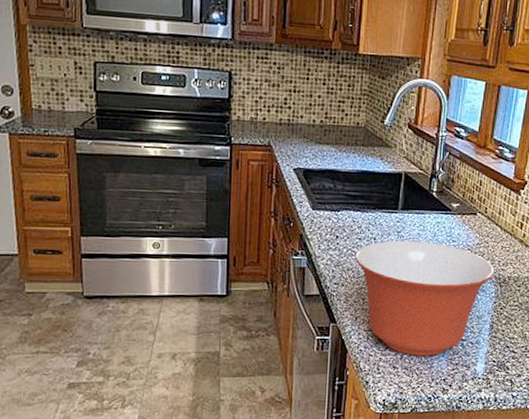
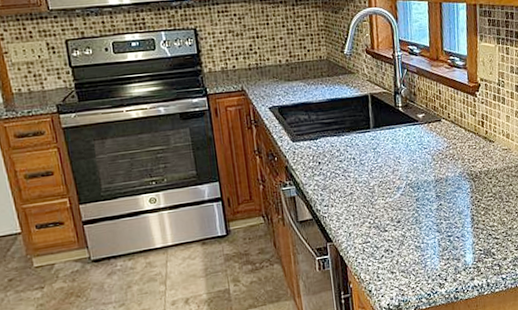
mixing bowl: present [355,240,495,356] -> none [338,152,467,259]

